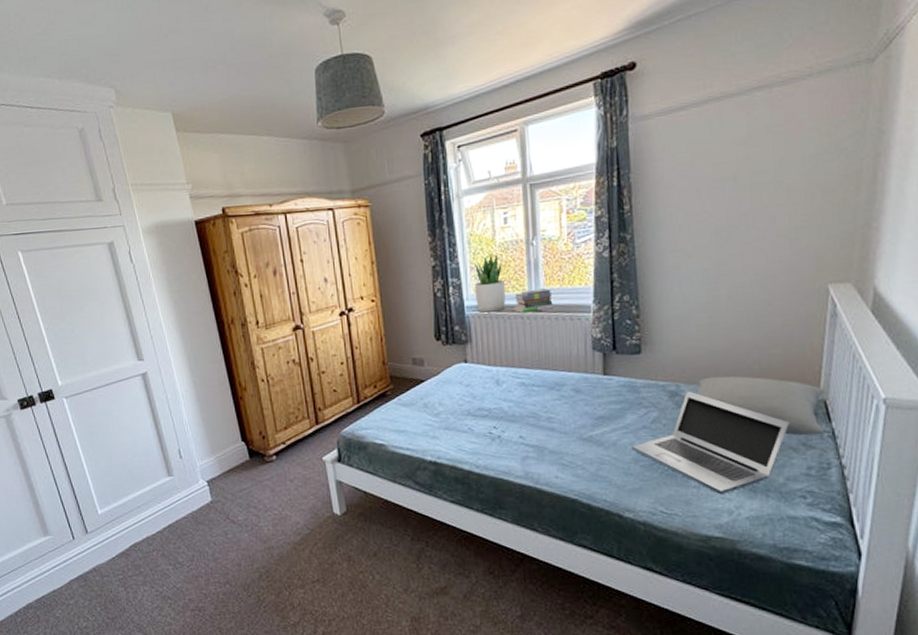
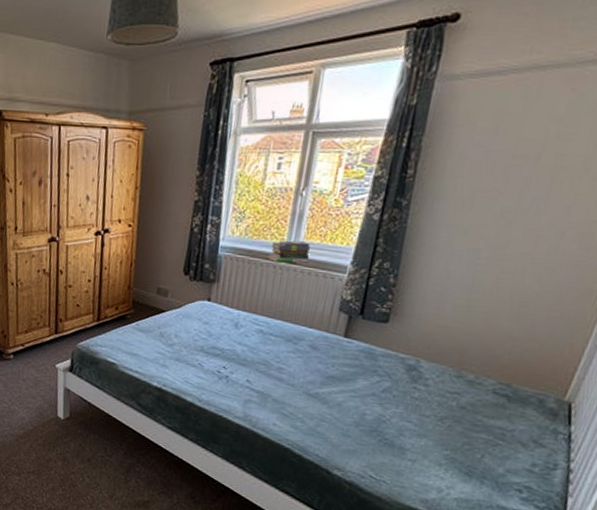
planter: present [475,253,506,313] -> none [231,197,267,257]
laptop: present [631,391,790,495] -> none [355,367,527,473]
pillow: present [696,376,826,436] -> none [435,358,575,436]

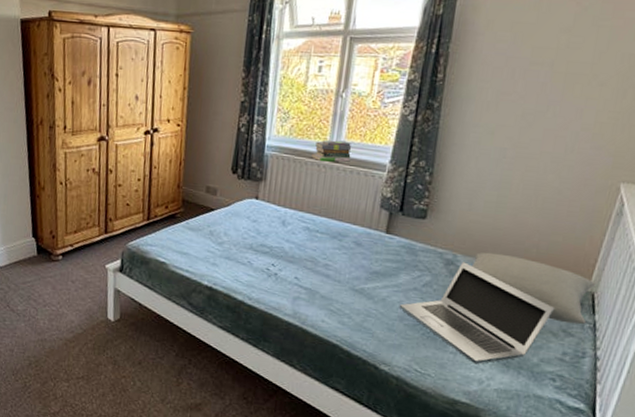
laptop: none [355,367,527,473] -> present [399,262,555,365]
pillow: none [435,358,575,436] -> present [471,252,596,325]

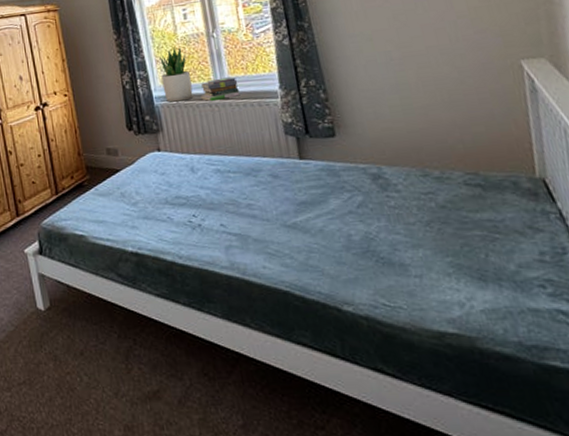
planter: none [277,98,310,156] -> present [159,46,194,102]
laptop: present [399,262,555,365] -> none [339,173,510,285]
pillow: present [471,252,596,325] -> none [400,156,551,218]

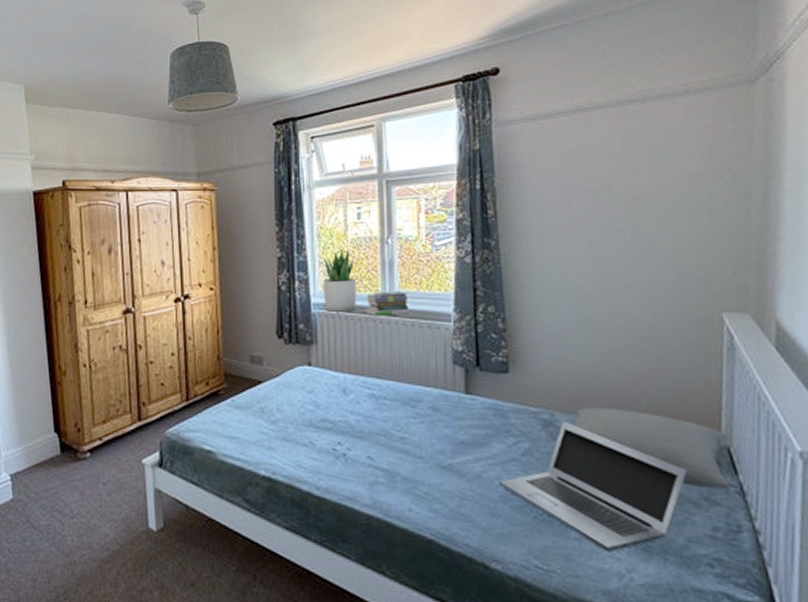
laptop: none [339,173,510,285] -> present [498,421,688,553]
pillow: none [400,156,551,218] -> present [574,407,731,490]

